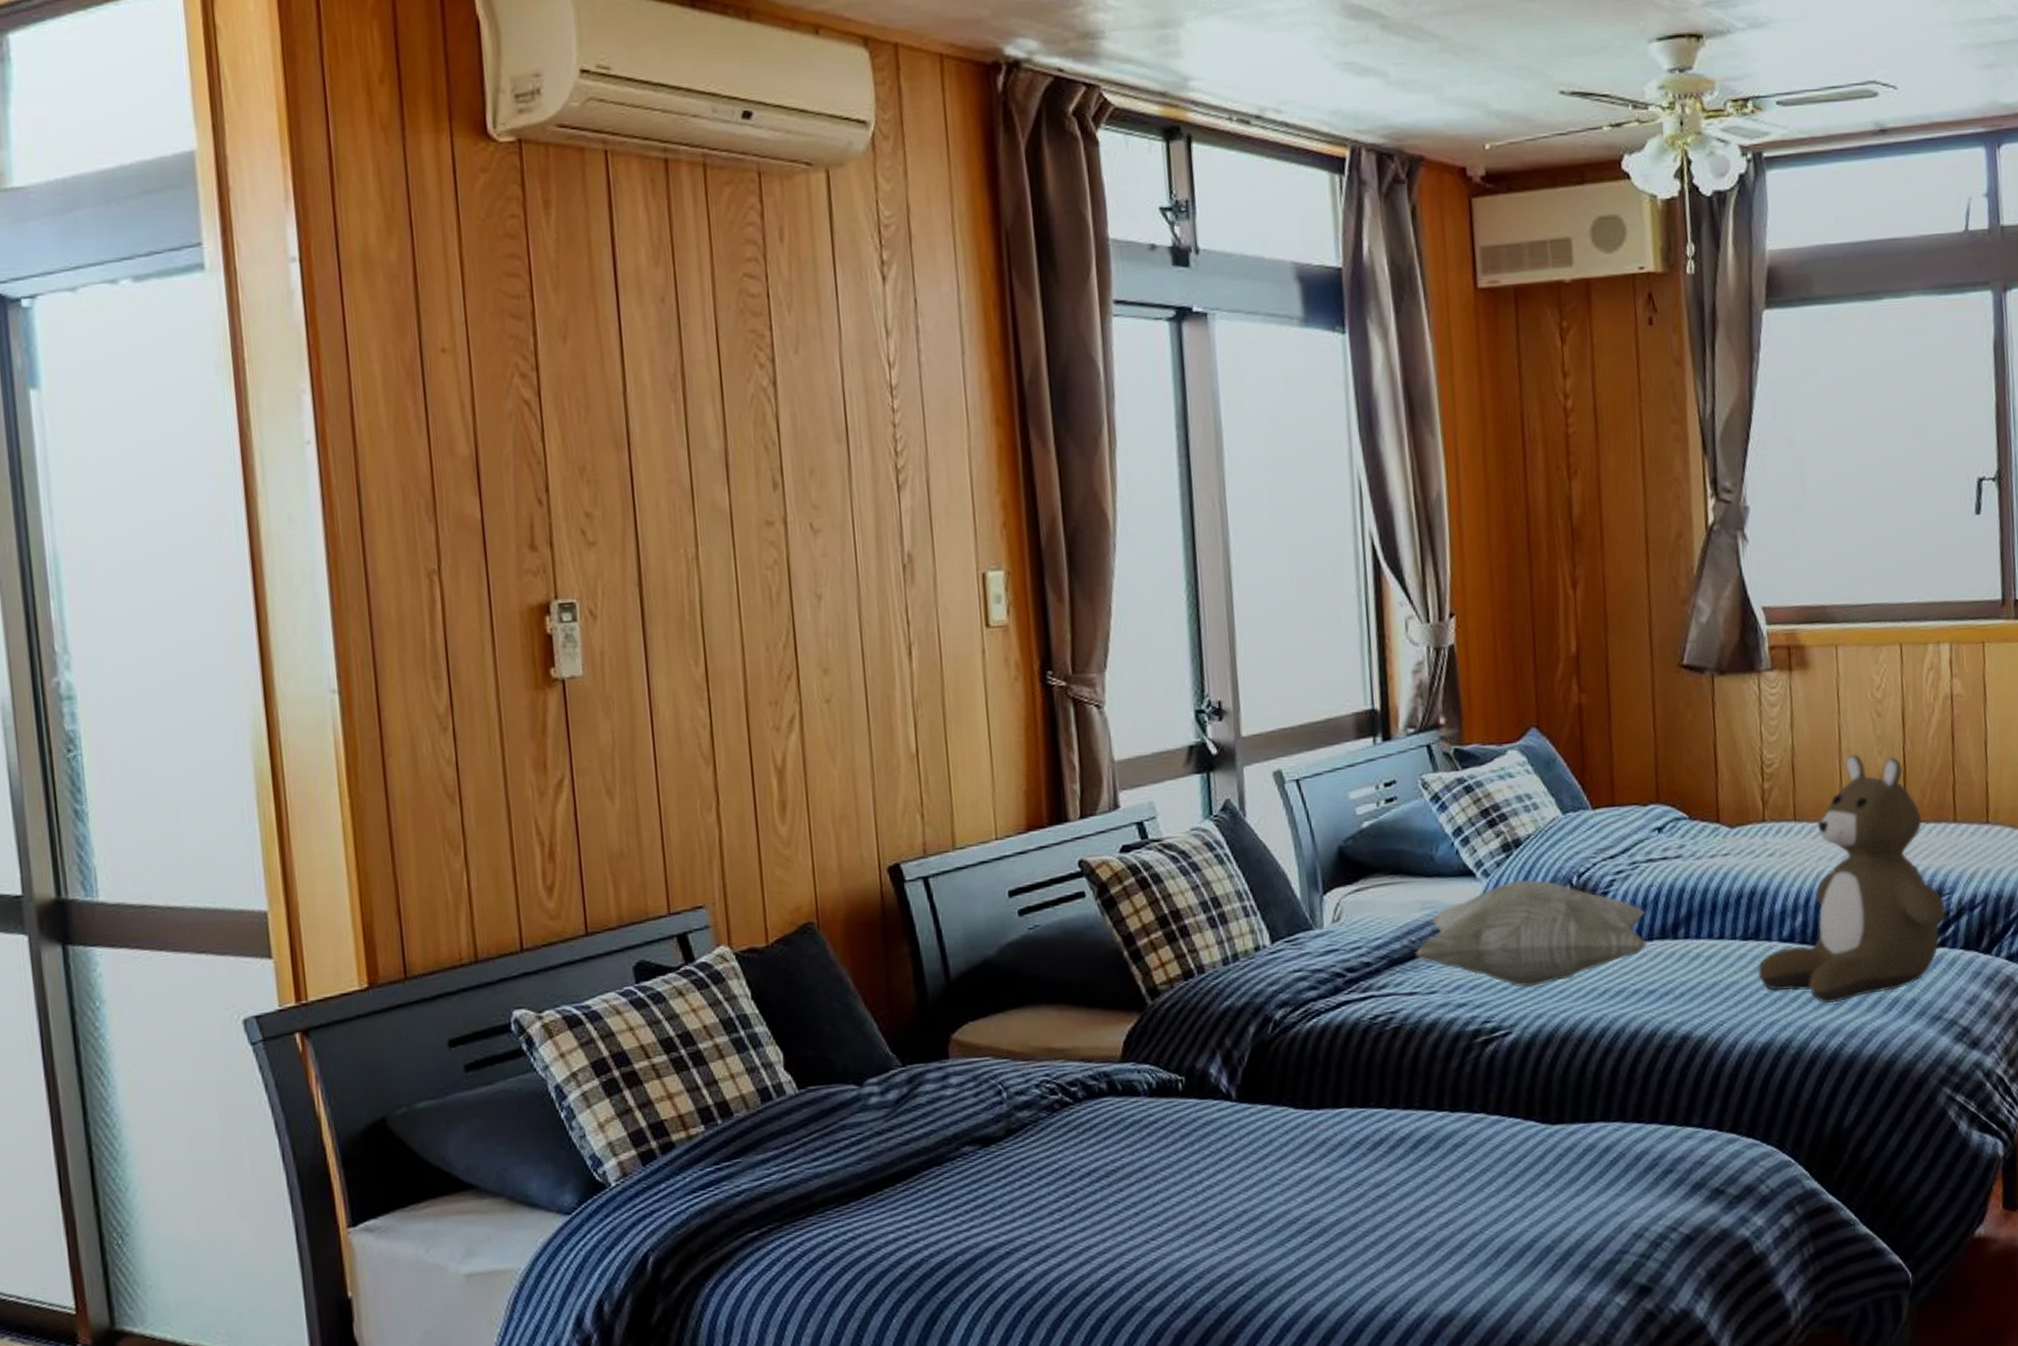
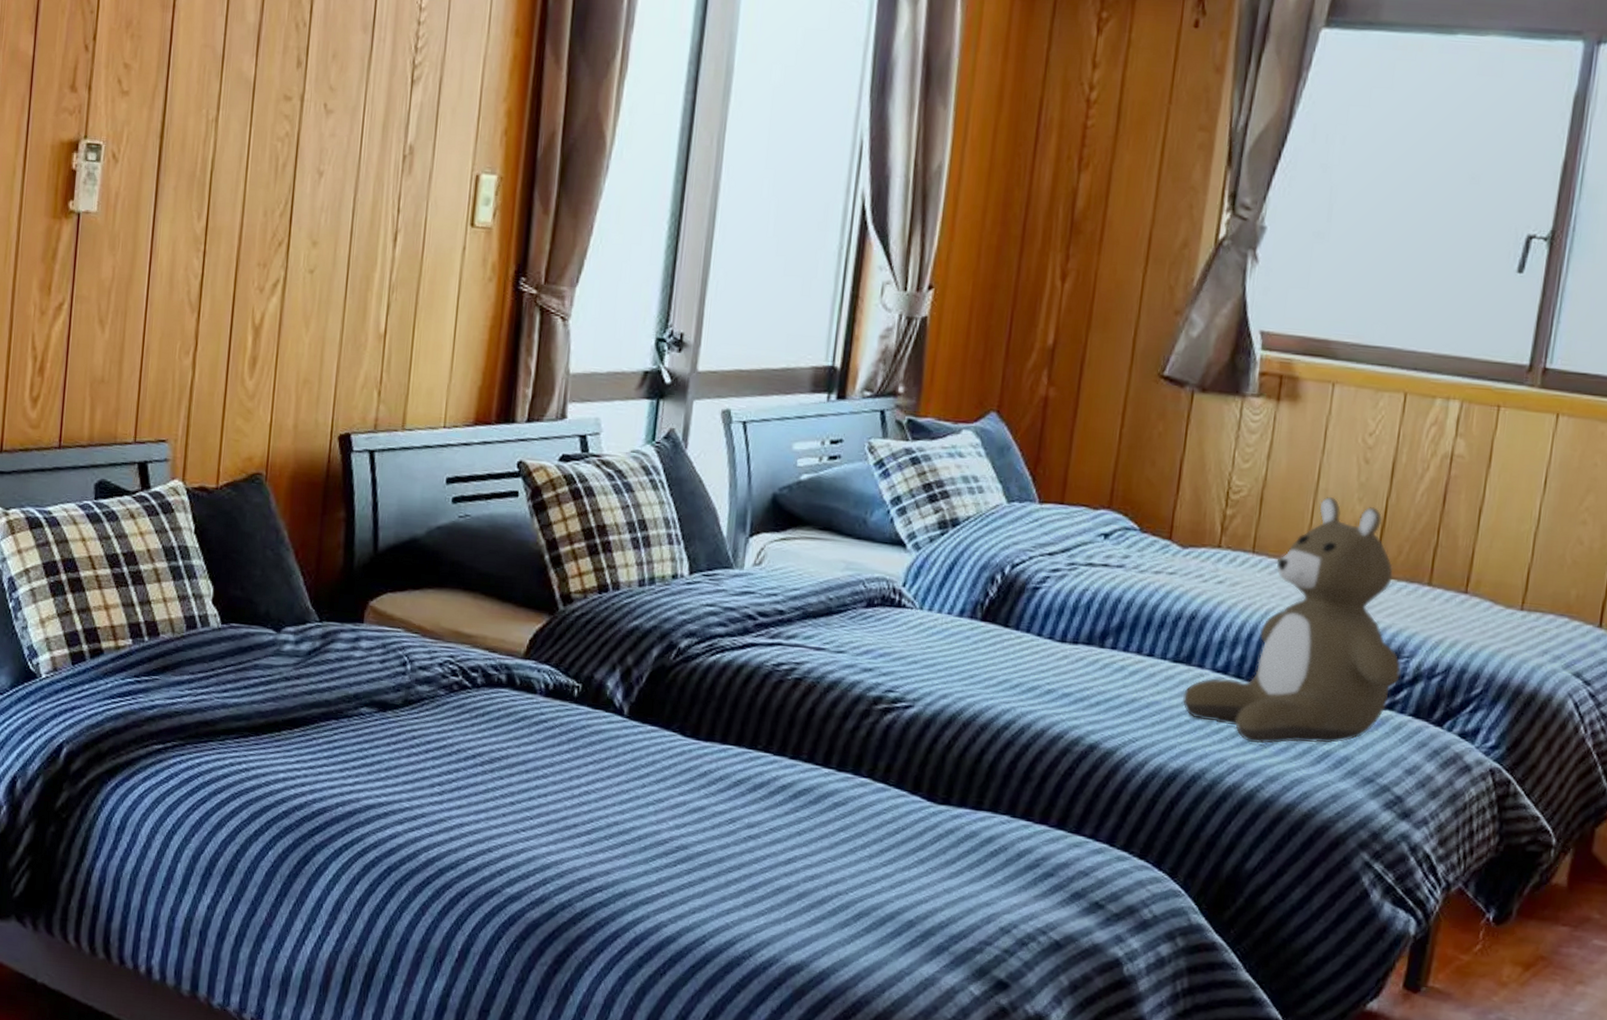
decorative pillow: present [1415,879,1648,988] -> none [830,558,1075,667]

